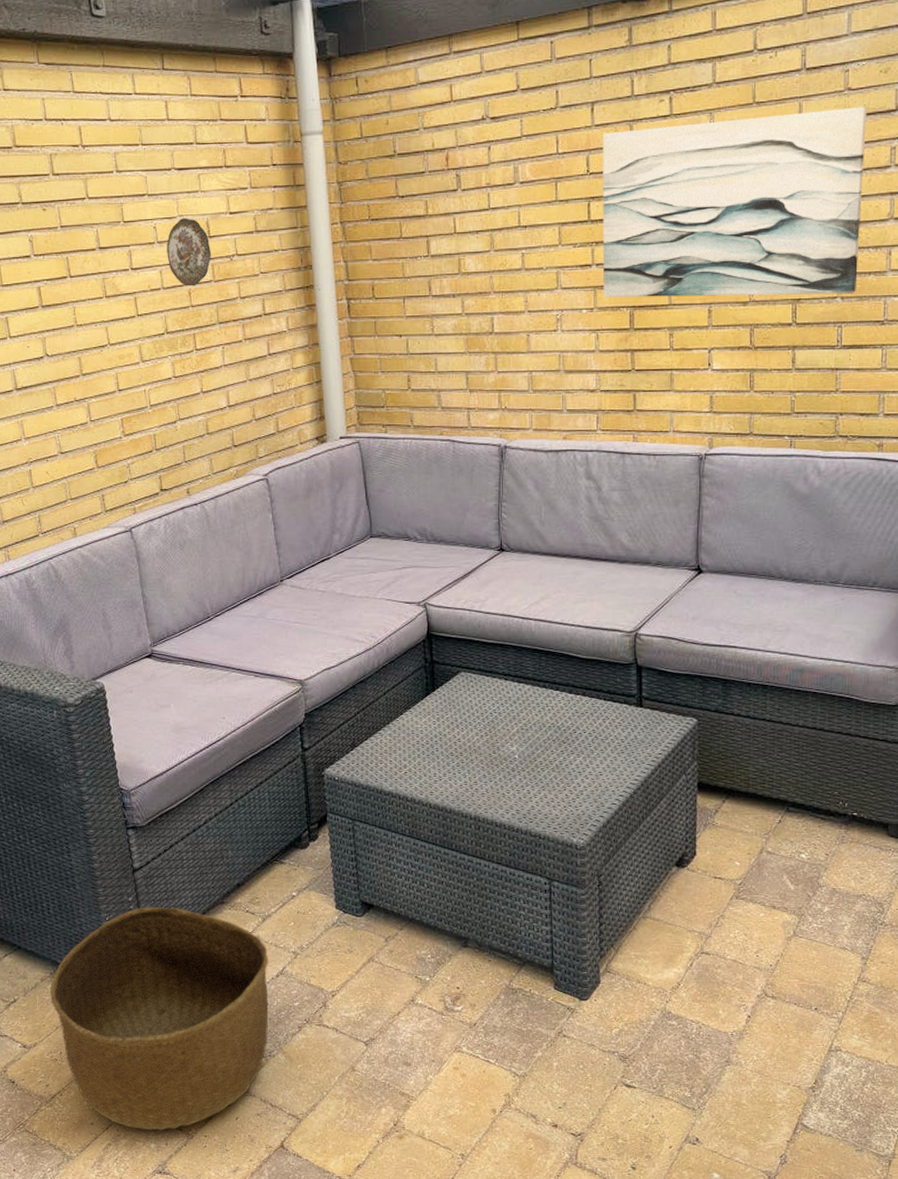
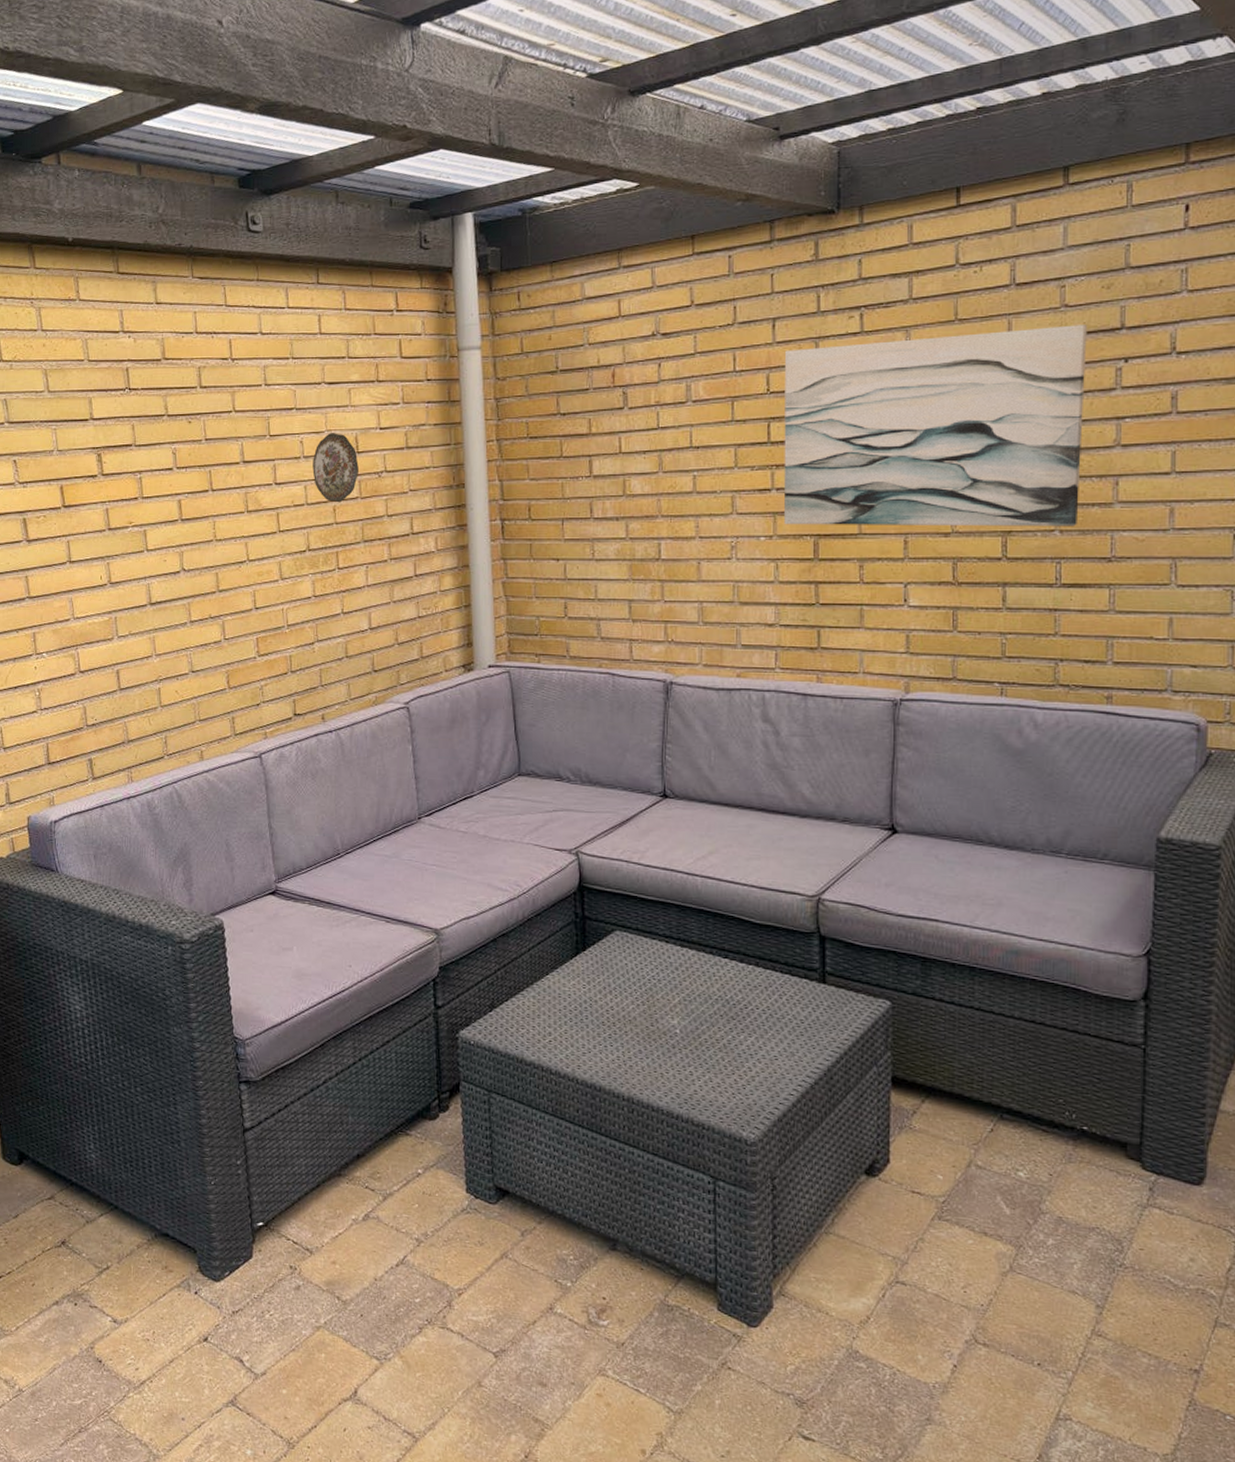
basket: present [50,906,269,1131] -> none [146,1172,389,1436]

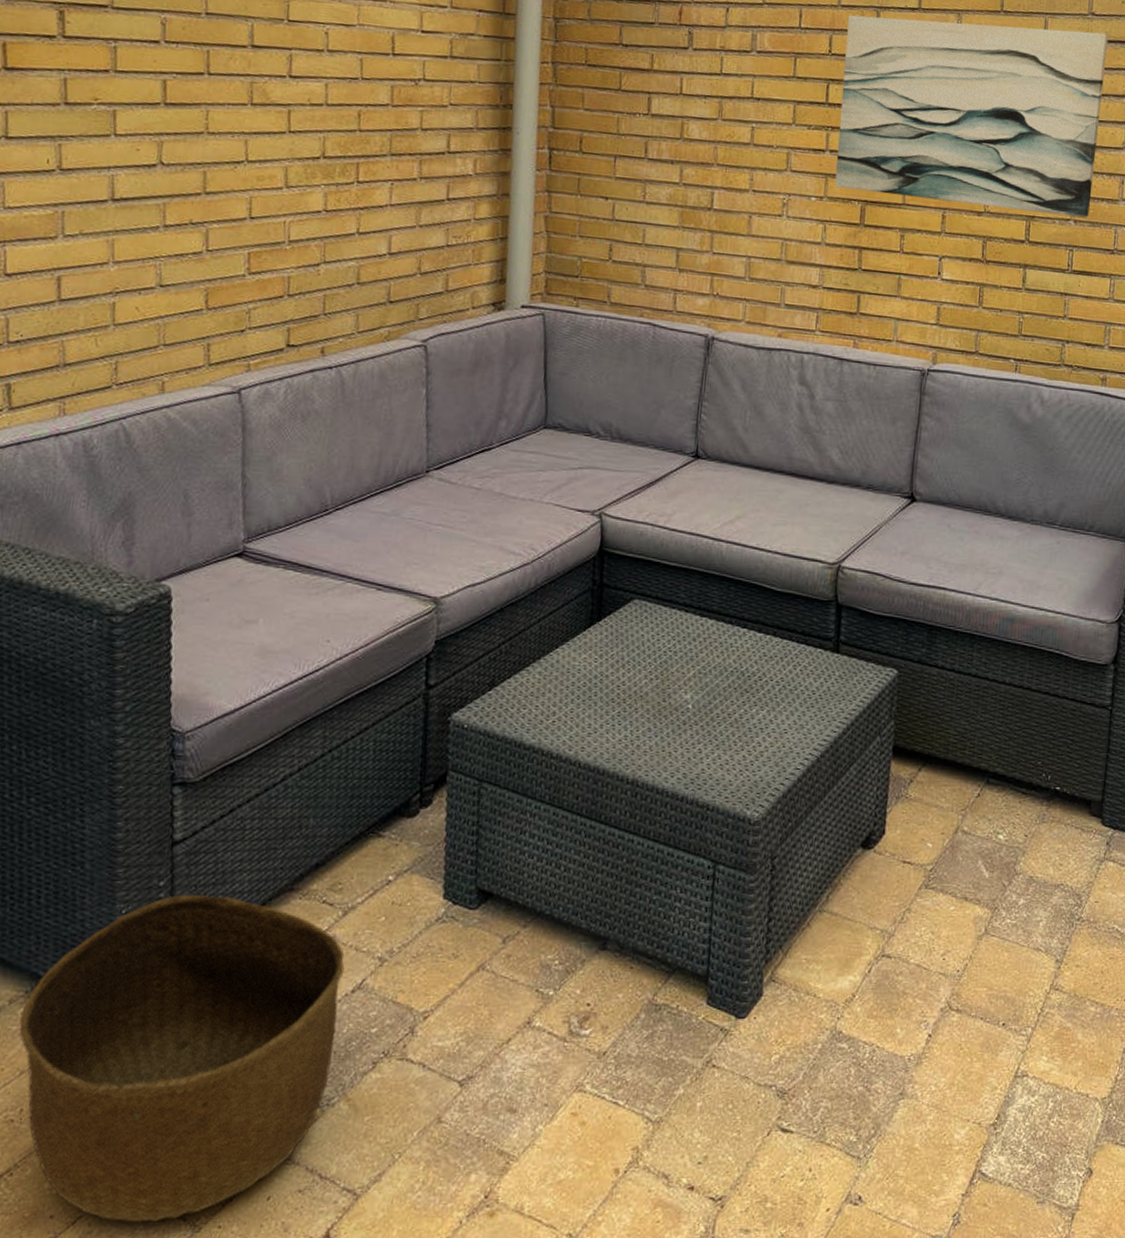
basket: none [146,1172,389,1436] -> present [19,894,345,1223]
decorative plate: present [312,433,359,503] -> none [337,28,393,108]

